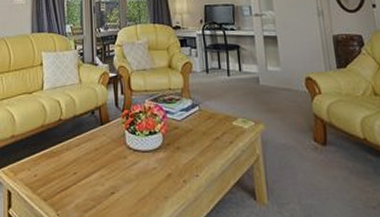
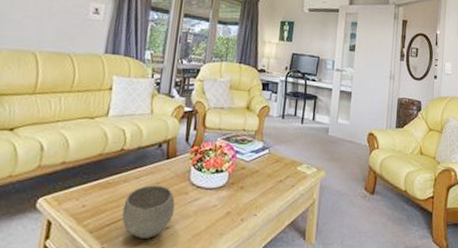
bowl: none [70,152,117,204] -> present [122,185,175,238]

